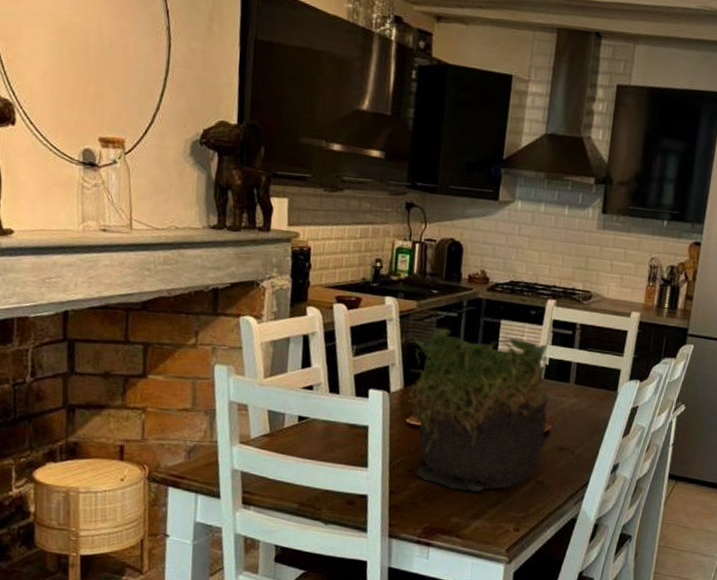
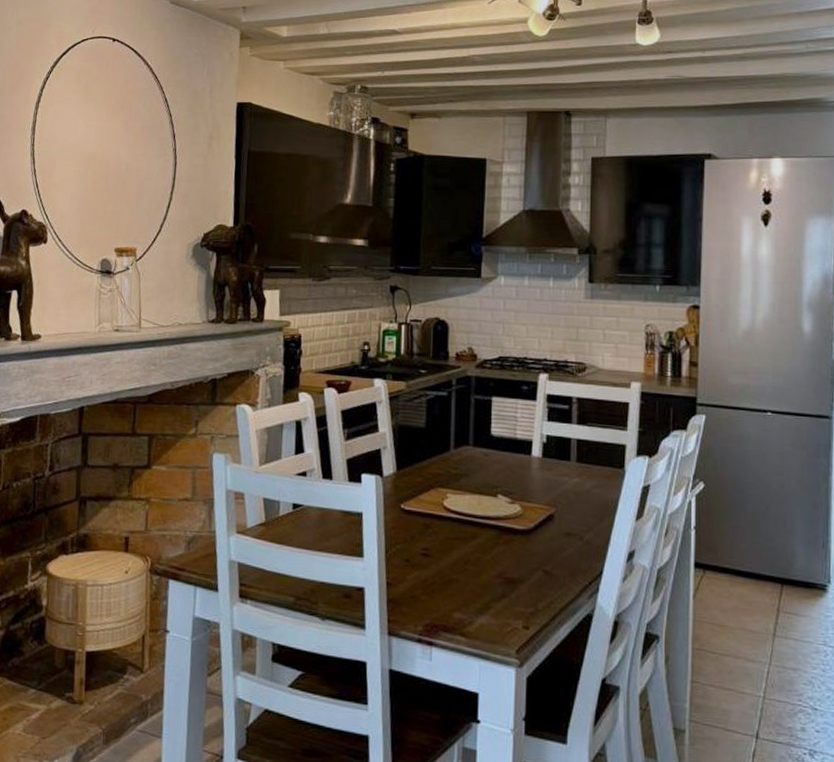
plant: present [409,327,549,492] -> none [401,407,550,584]

